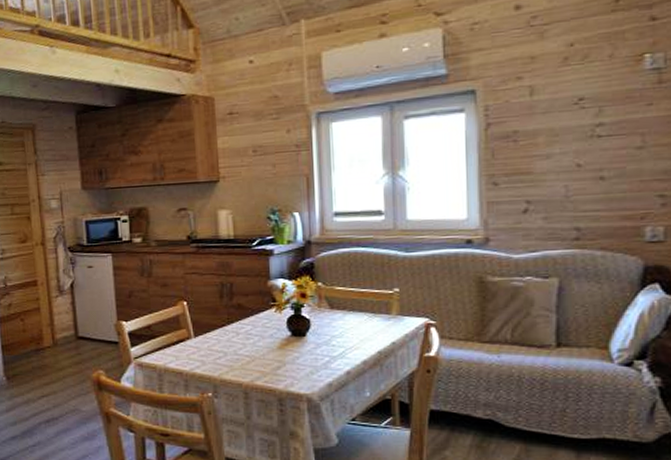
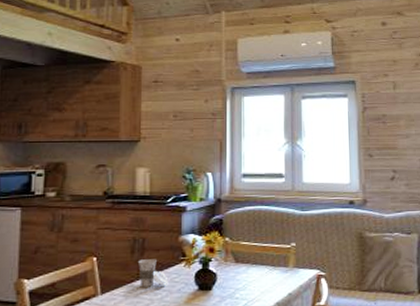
cup: none [227,304,260,332] -> present [137,259,169,287]

